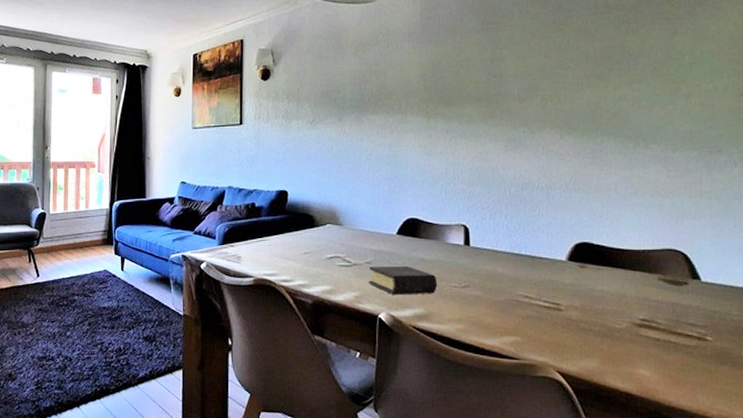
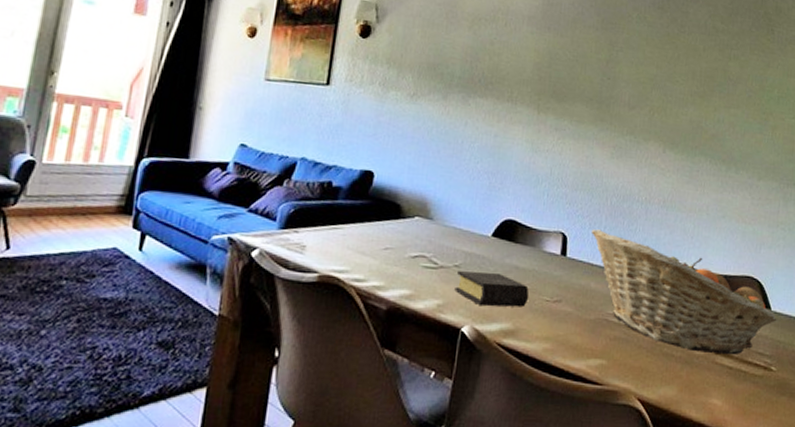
fruit basket: none [493,219,709,327] -> present [592,229,777,355]

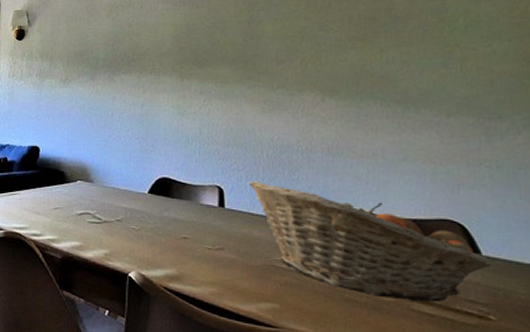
book: present [454,271,530,308] -> none [119,225,191,255]

